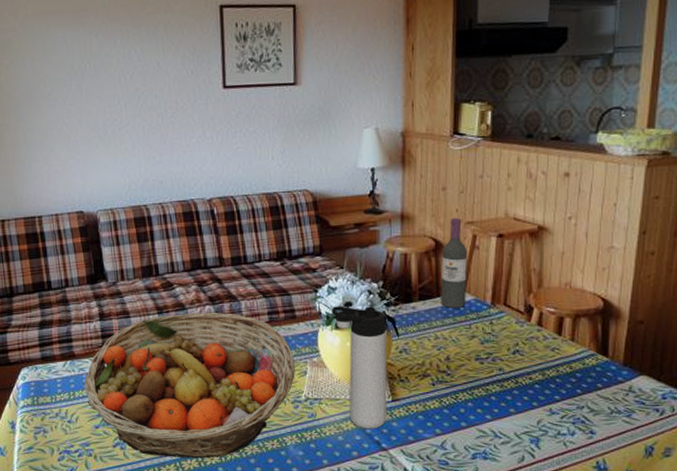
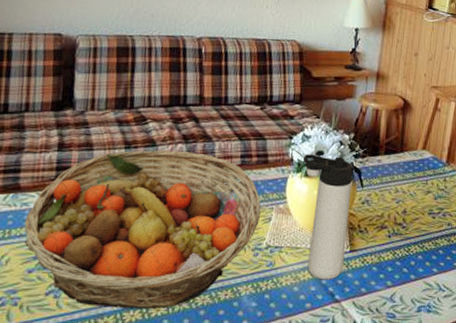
wine bottle: present [440,217,468,308] -> none [404,81,431,164]

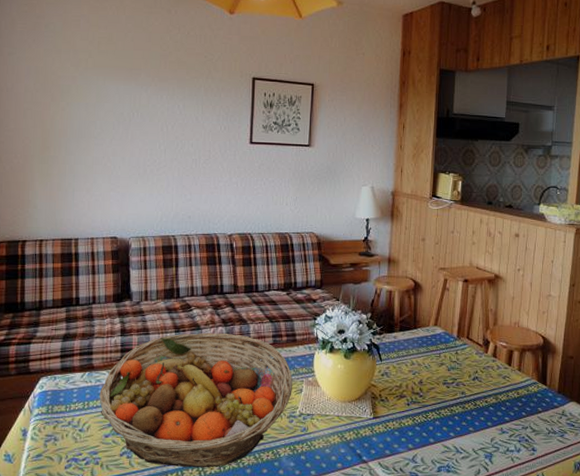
thermos bottle: present [302,154,354,280] -> none [326,332,372,443]

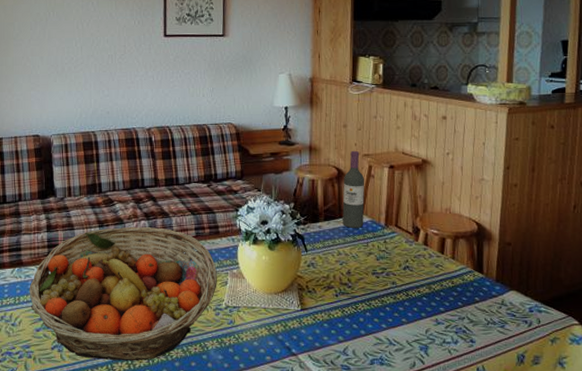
wine bottle: none [417,263,440,339] -> present [342,150,365,228]

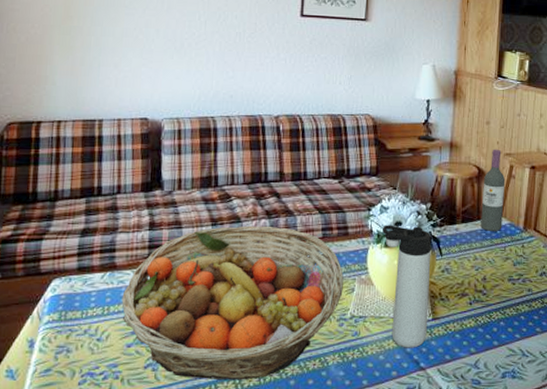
thermos bottle: none [249,224,297,336] -> present [381,225,432,348]

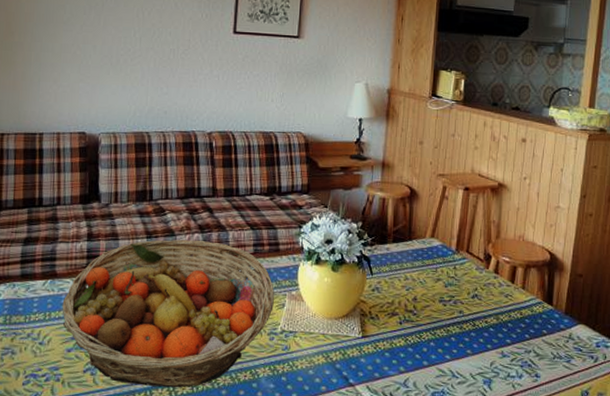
thermos bottle: present [381,225,432,348] -> none [312,242,362,365]
wine bottle: present [481,149,506,231] -> none [412,169,438,252]

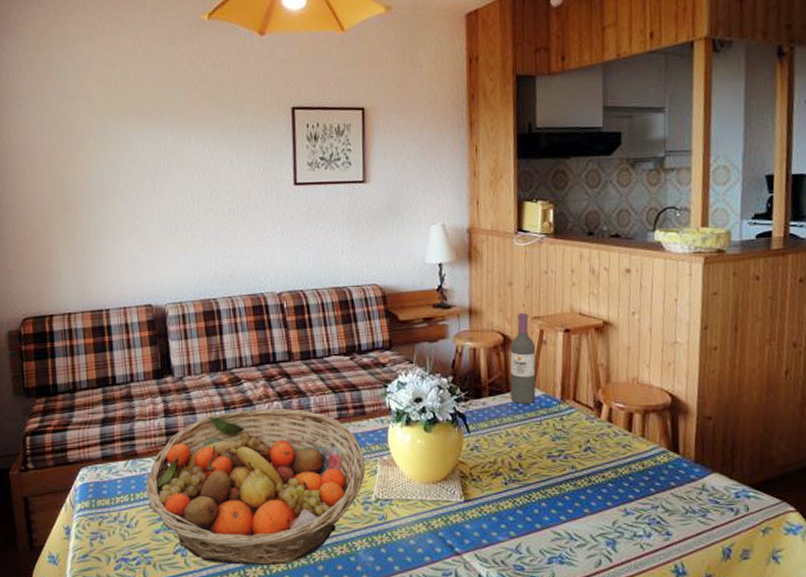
wine bottle: none [412,169,438,252] -> present [510,312,536,404]

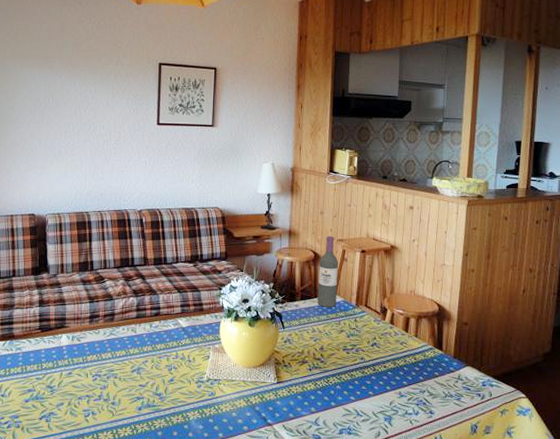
fruit basket: present [145,408,365,566] -> none [19,302,200,431]

